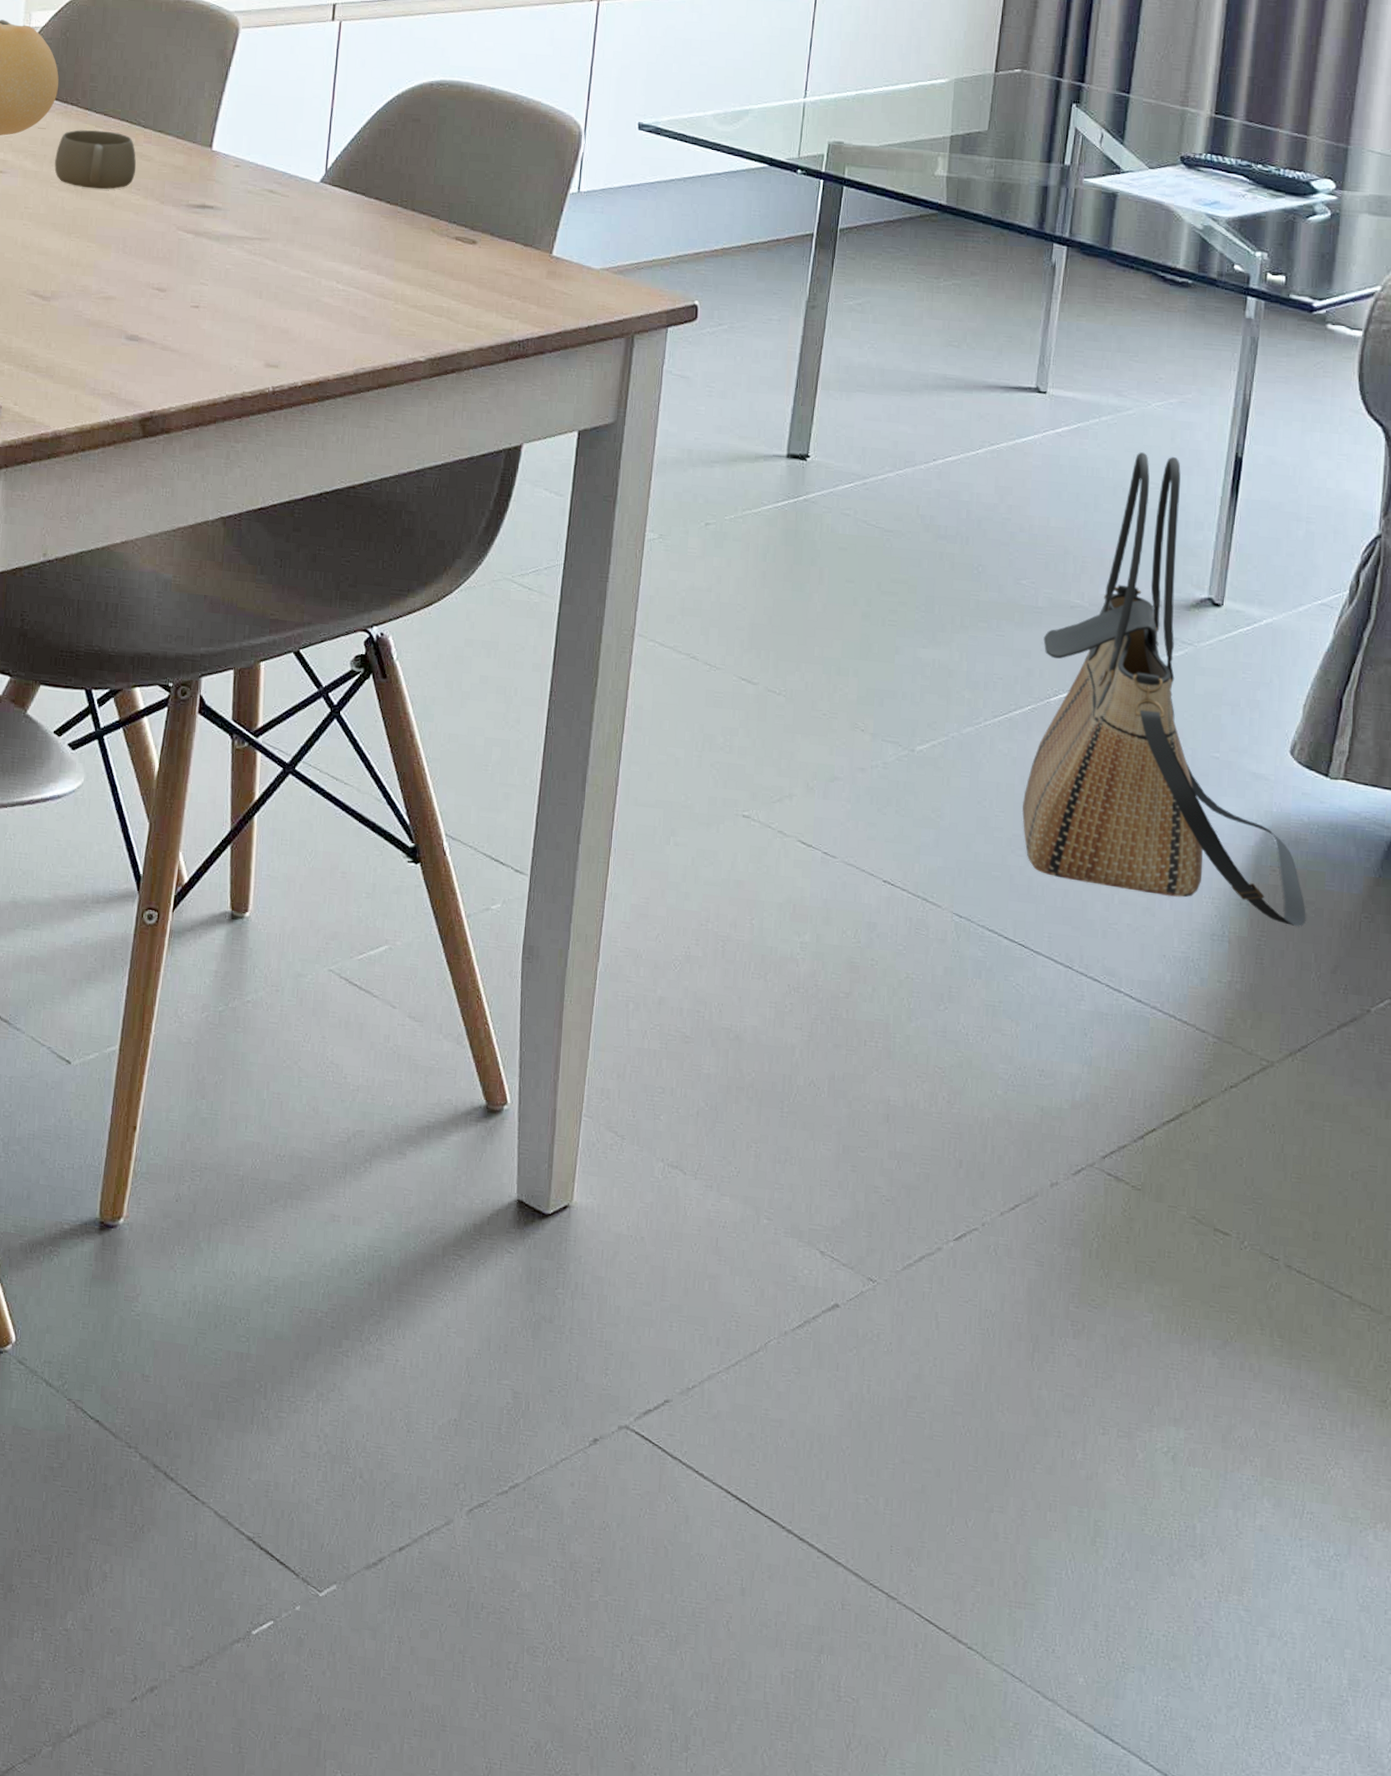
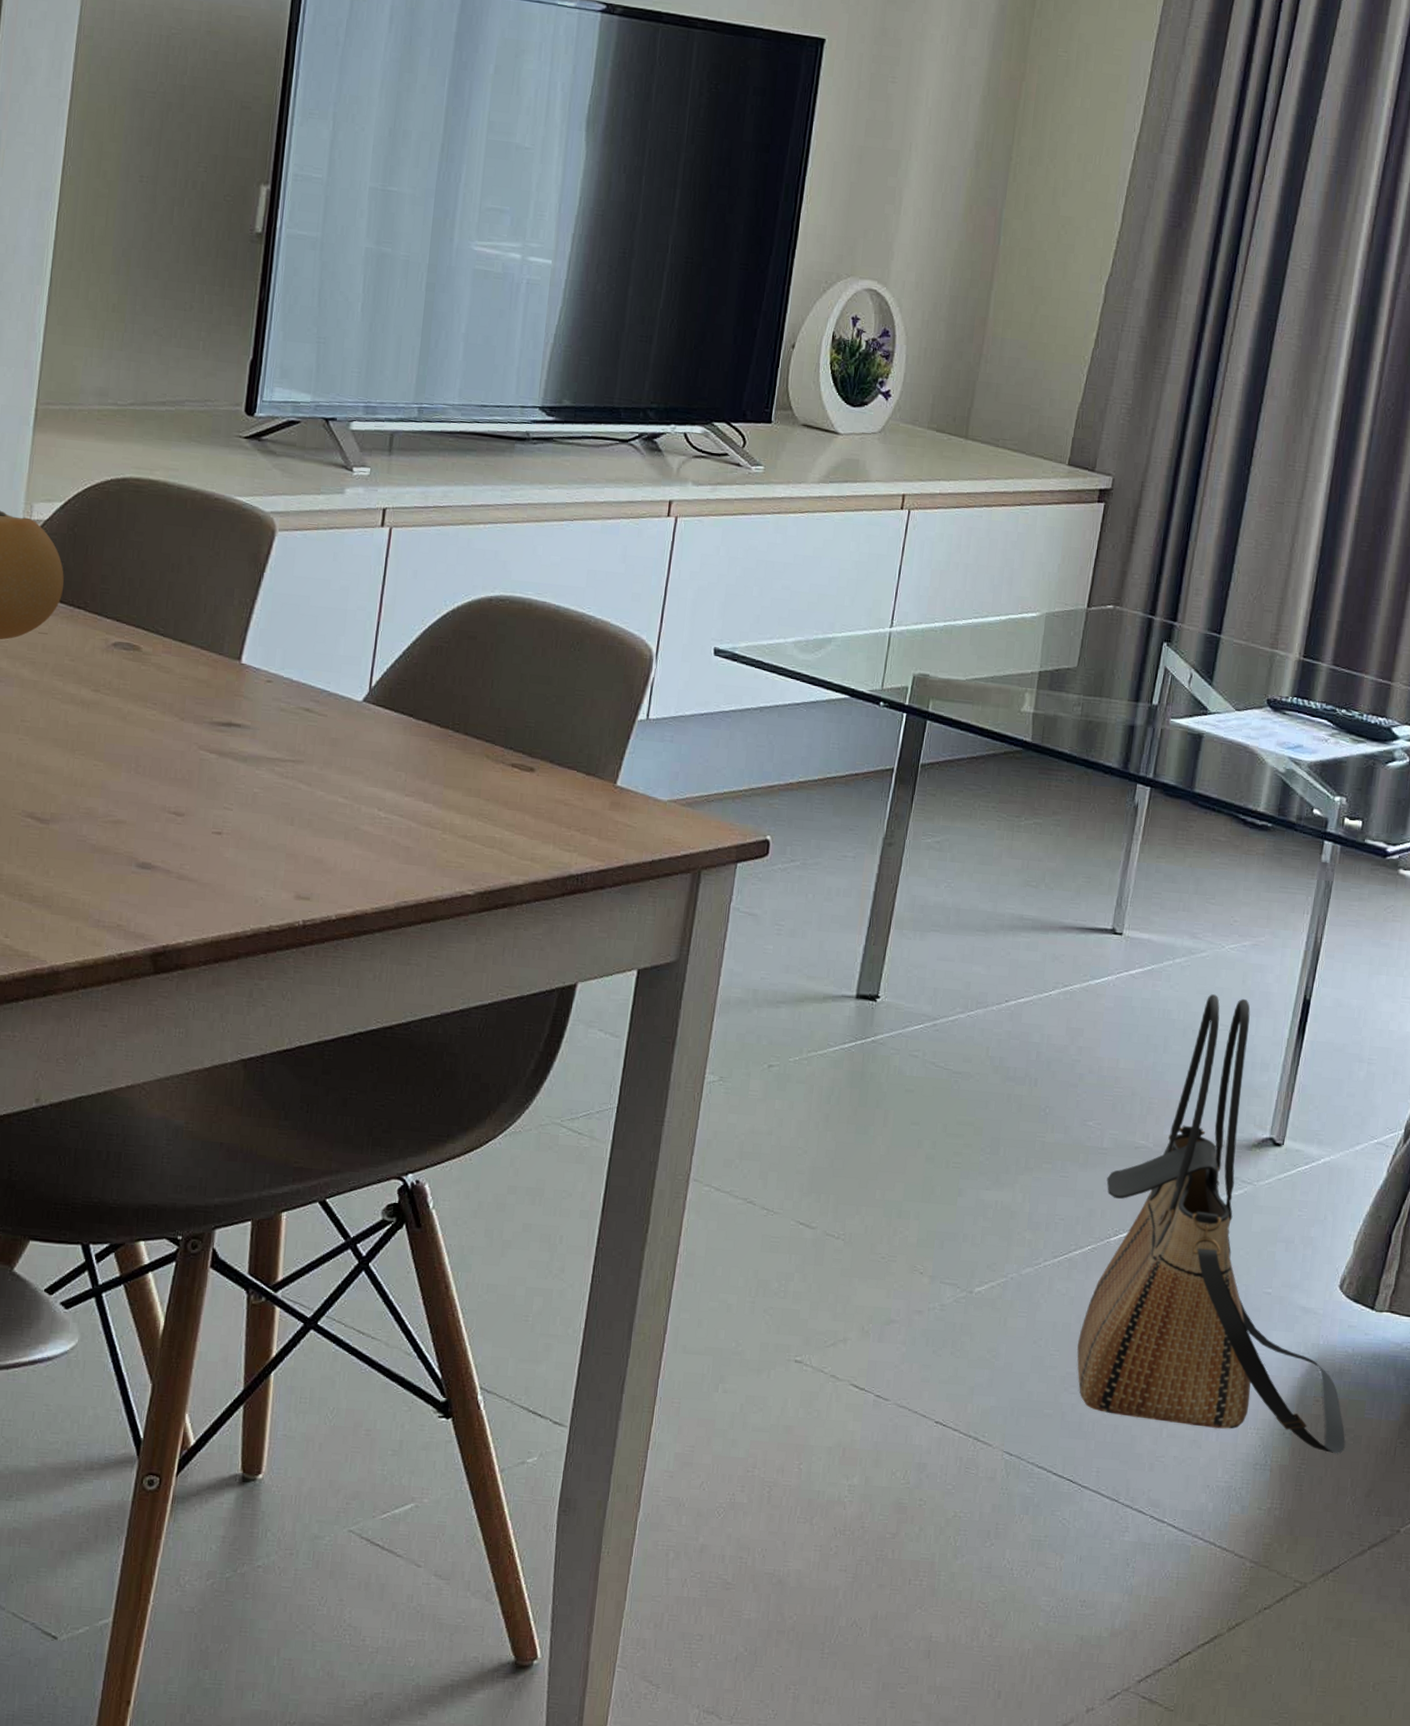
cup: present [54,129,137,190] -> none [57,636,153,703]

